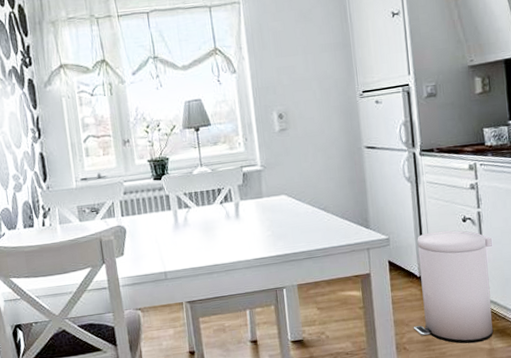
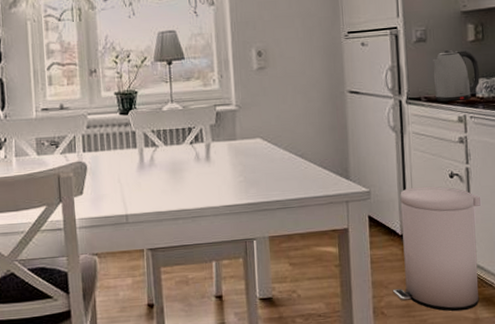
kettle: none [443,102,488,152] -> present [432,50,480,103]

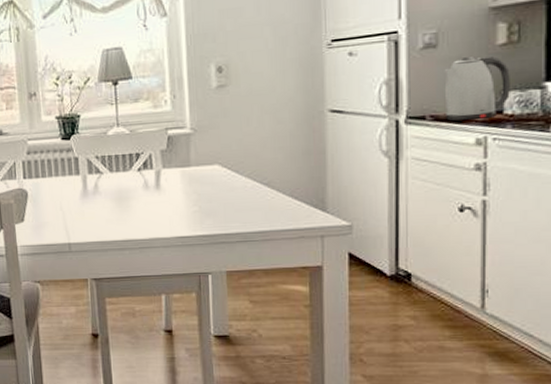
pedal bin: present [392,186,481,312] -> none [375,221,500,365]

